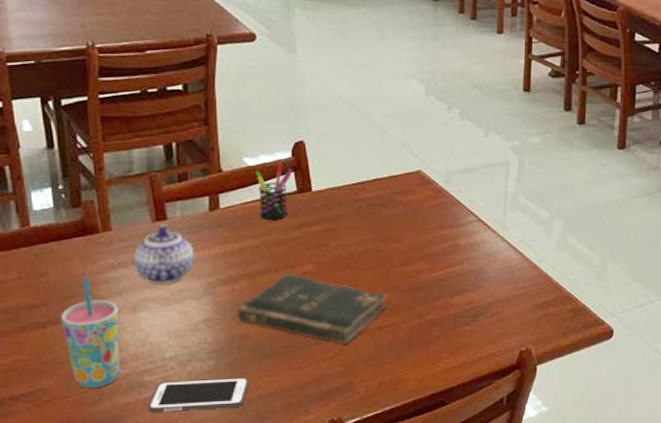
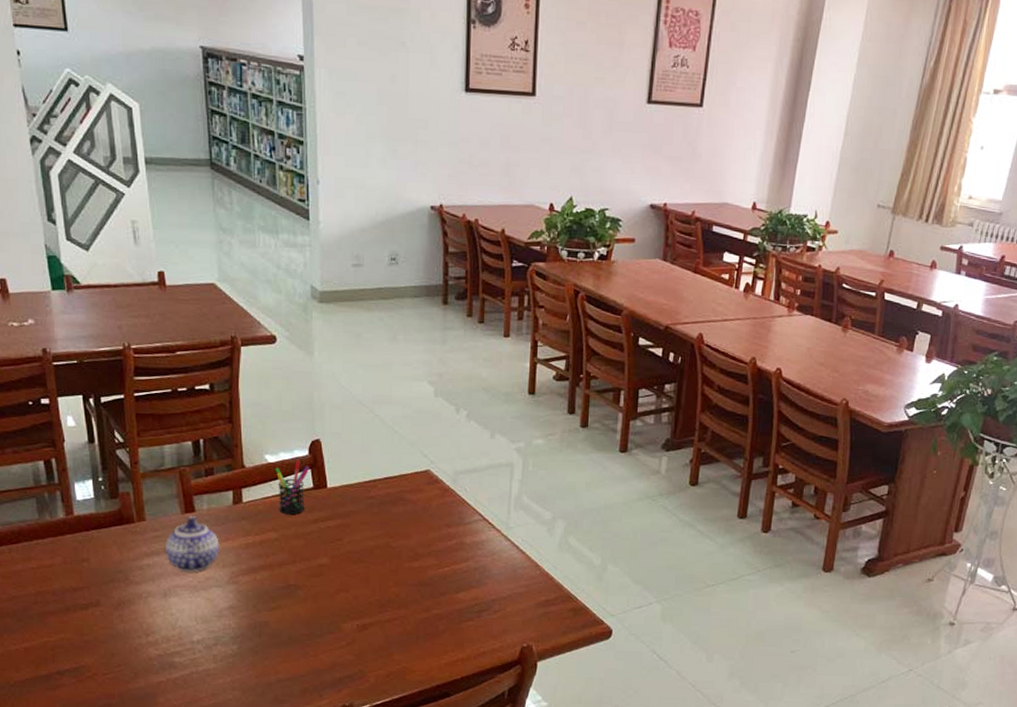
cup: present [60,276,121,388] -> none [100,563,154,666]
cell phone: present [148,378,249,412] -> none [177,662,269,691]
bible: present [237,274,388,344] -> none [258,566,397,634]

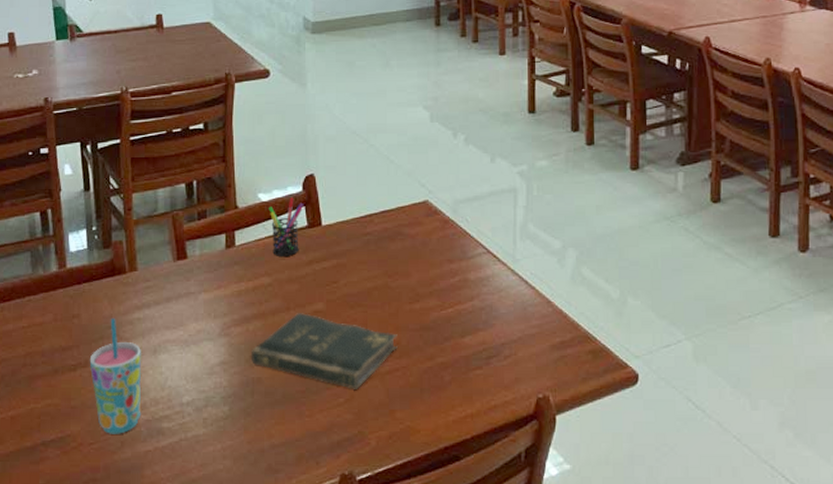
cup: none [100,563,154,666] -> present [89,317,142,434]
teapot: present [166,516,219,572] -> none [157,263,211,325]
bible: none [258,566,397,634] -> present [250,313,398,389]

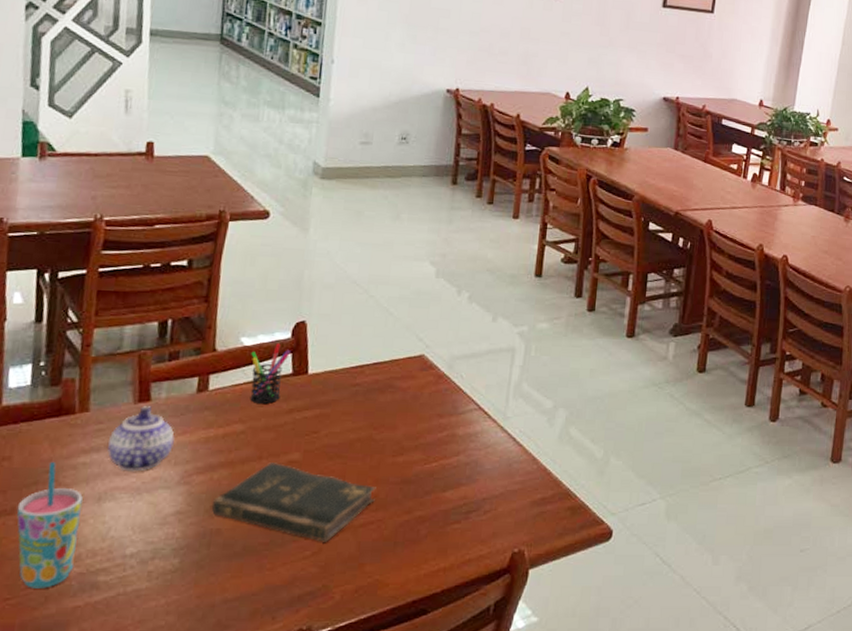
teapot: none [157,263,211,325] -> present [107,406,175,472]

